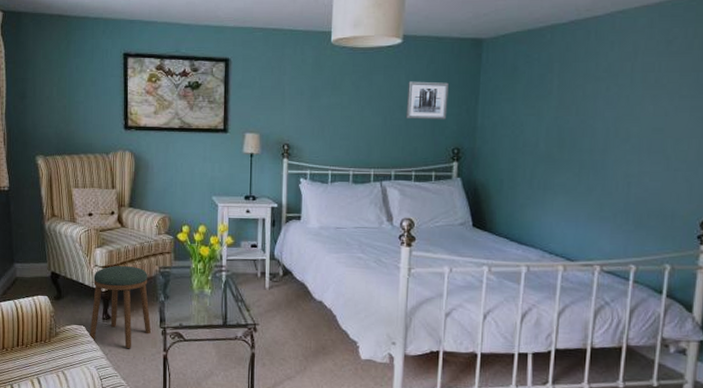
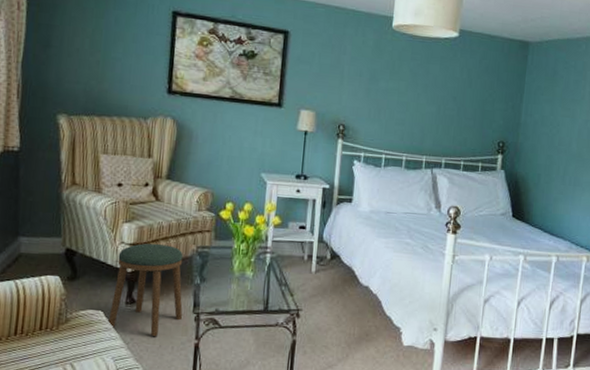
wall art: present [406,81,449,120] -> none [458,74,498,114]

